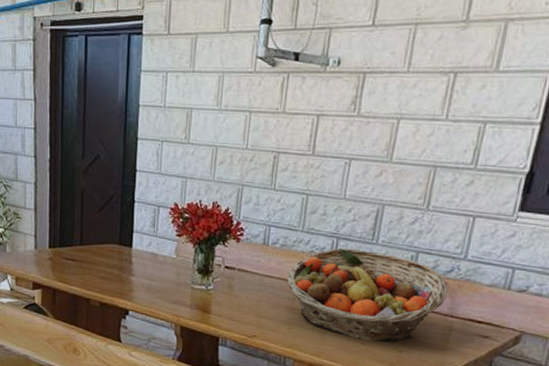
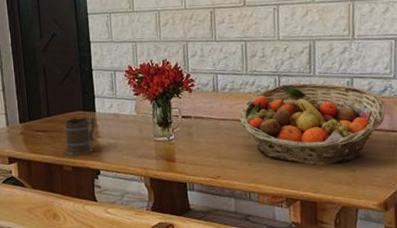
mug: none [93,250,131,293] -> present [64,117,96,156]

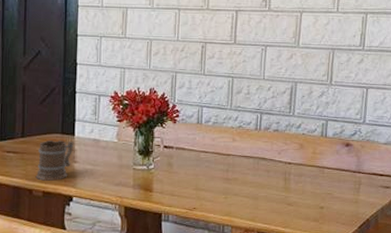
fruit basket: present [239,83,385,166] -> none [220,121,353,202]

